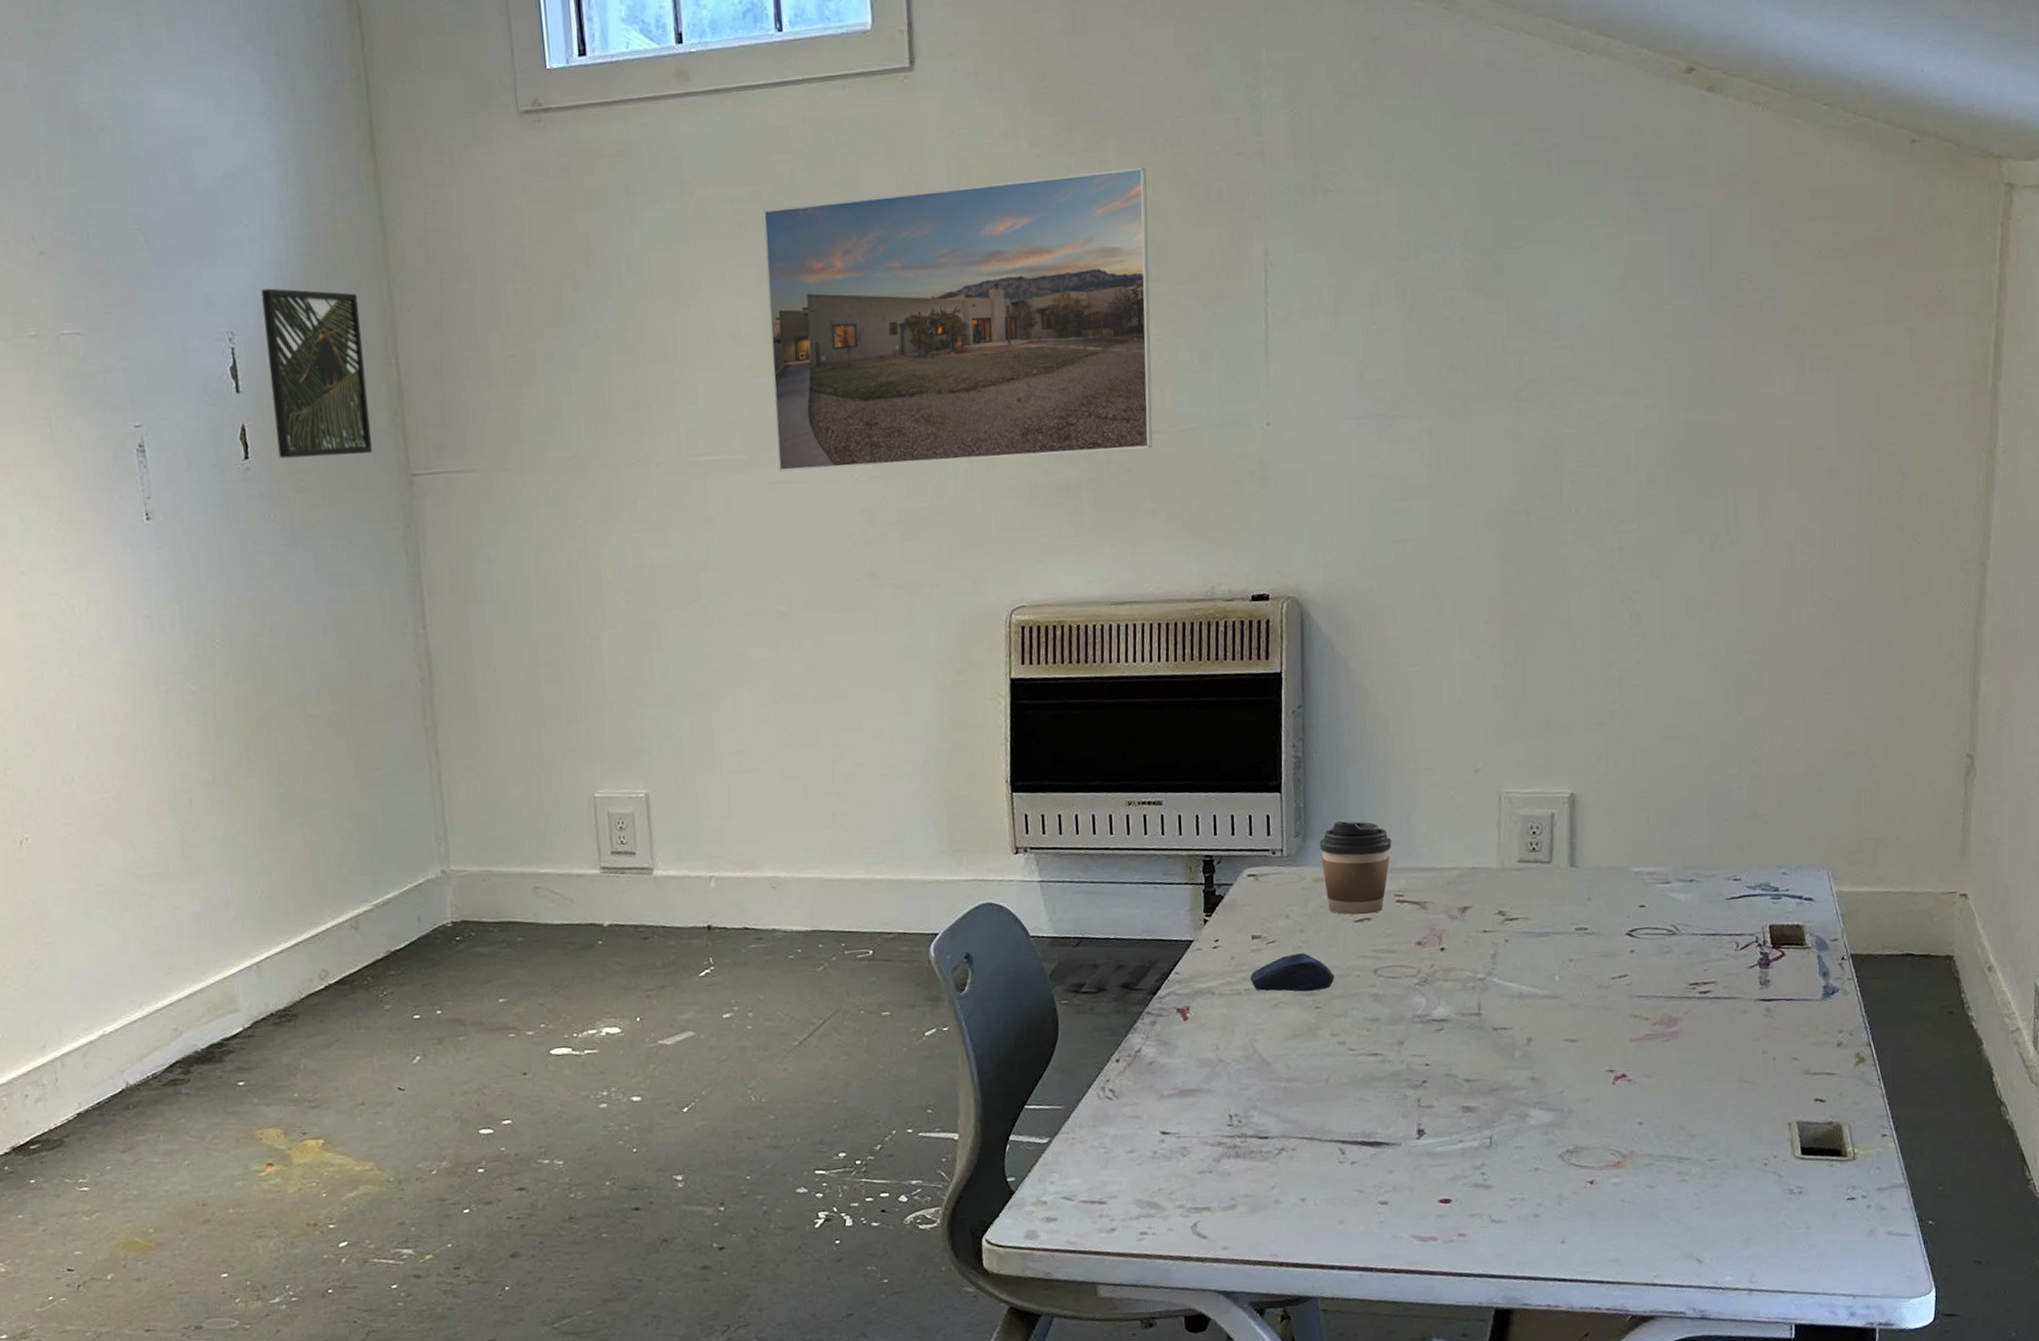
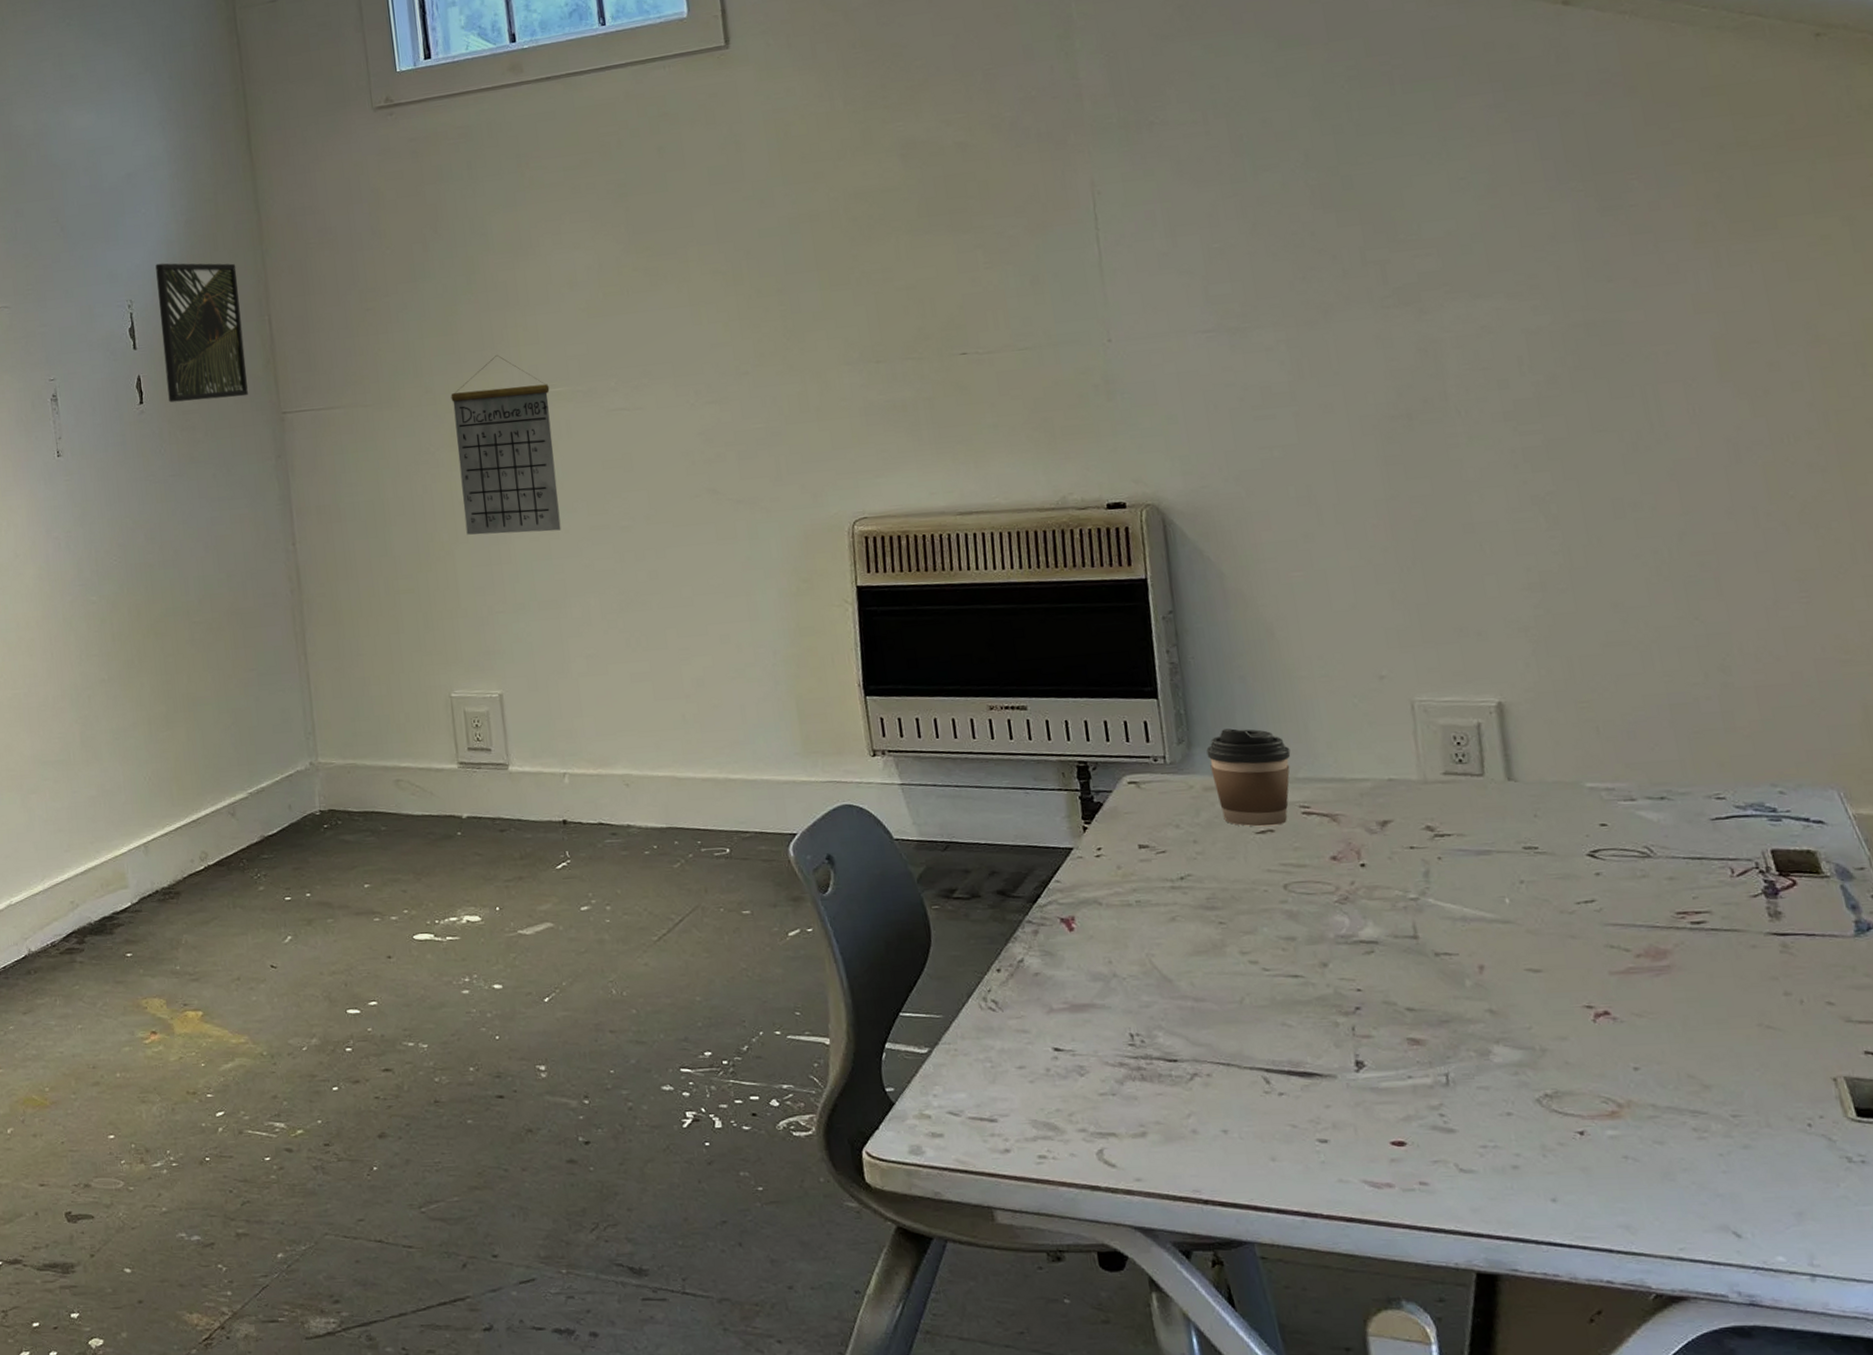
calendar: none [601,415,716,620] -> present [451,354,562,535]
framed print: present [763,167,1153,472] -> none [593,115,989,400]
computer mouse: present [1250,953,1335,992] -> none [1140,865,1239,906]

